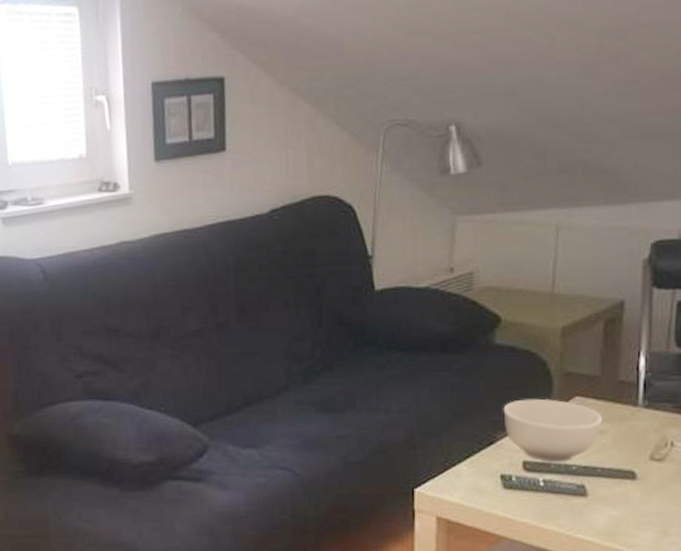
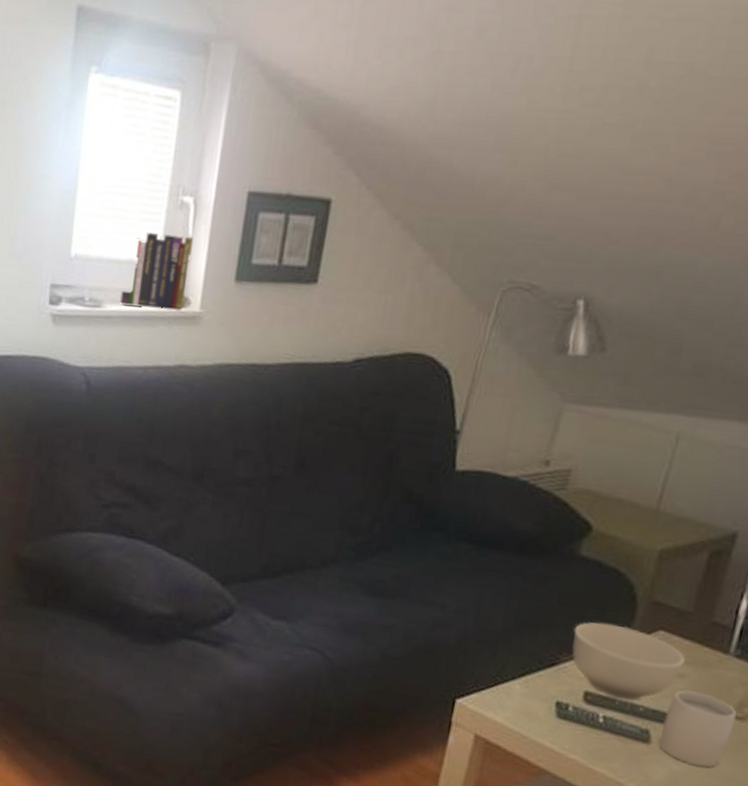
books: none [58,129,115,198] -> present [120,233,194,311]
mug: none [595,443,656,508] -> present [659,689,738,768]

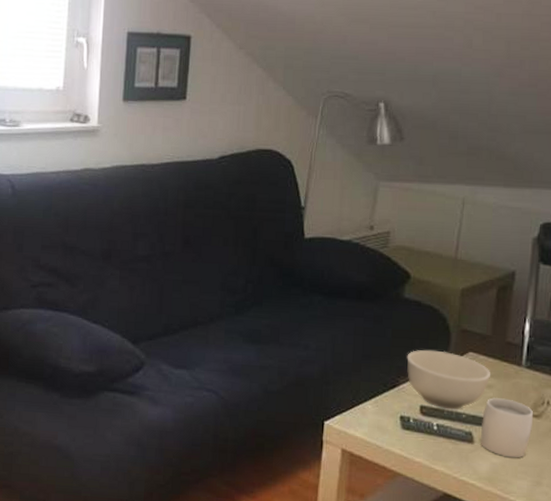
books: present [120,233,194,311] -> none [34,67,89,126]

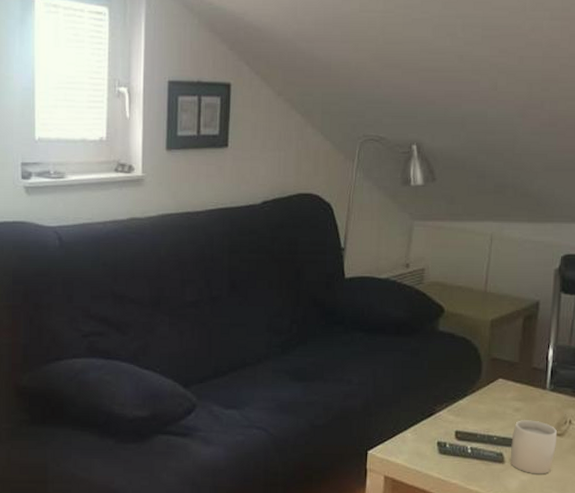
bowl: present [406,349,491,410] -> none [442,378,519,433]

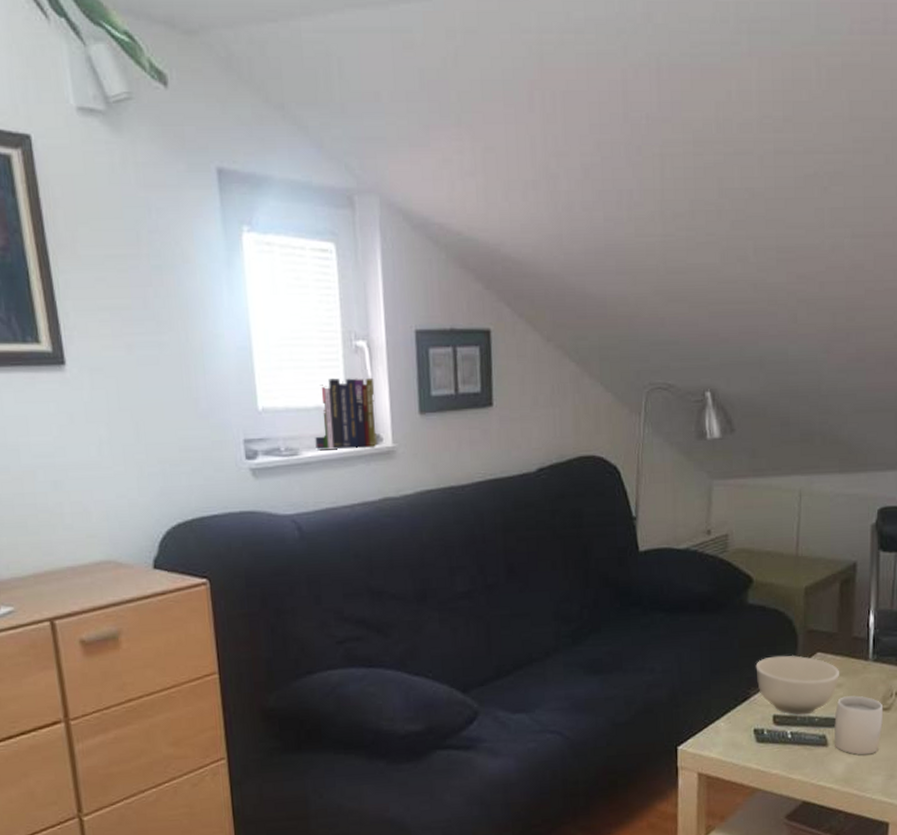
books: none [79,117,131,176] -> present [315,377,377,450]
bowl: none [442,378,519,433] -> present [755,654,840,715]

